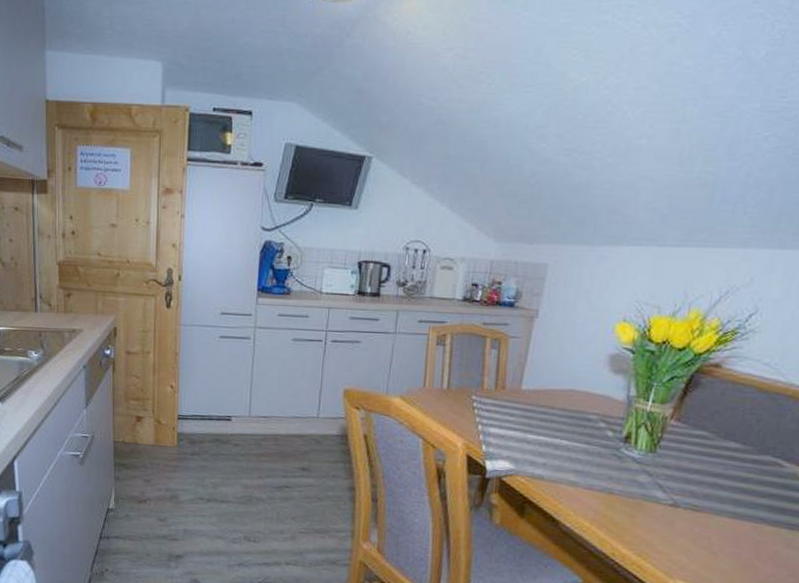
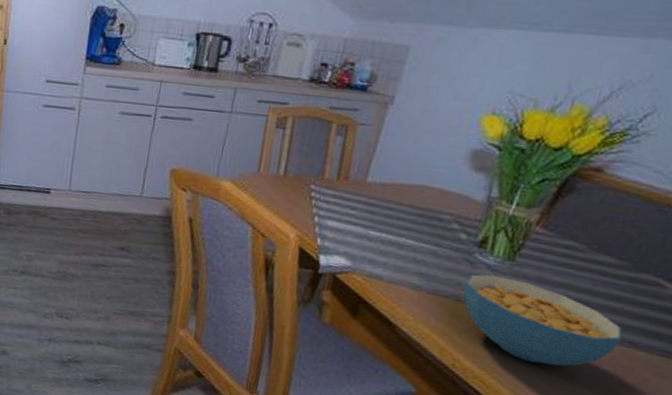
cereal bowl: none [615,467,754,546] -> present [463,274,623,366]

